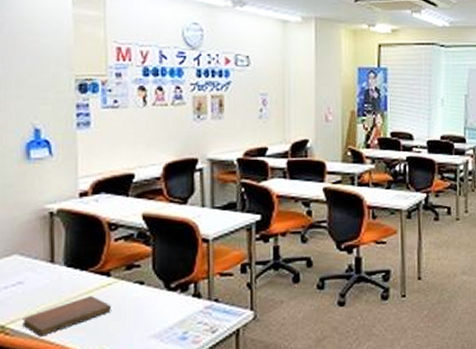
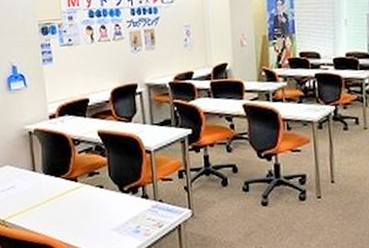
notebook: present [22,296,111,337] -> none [17,197,80,229]

